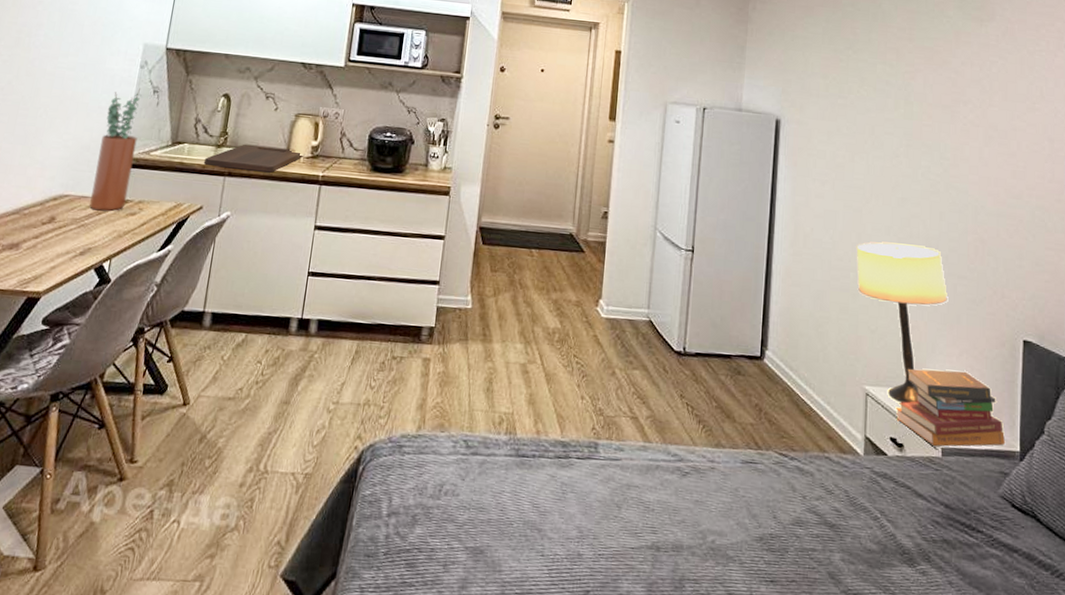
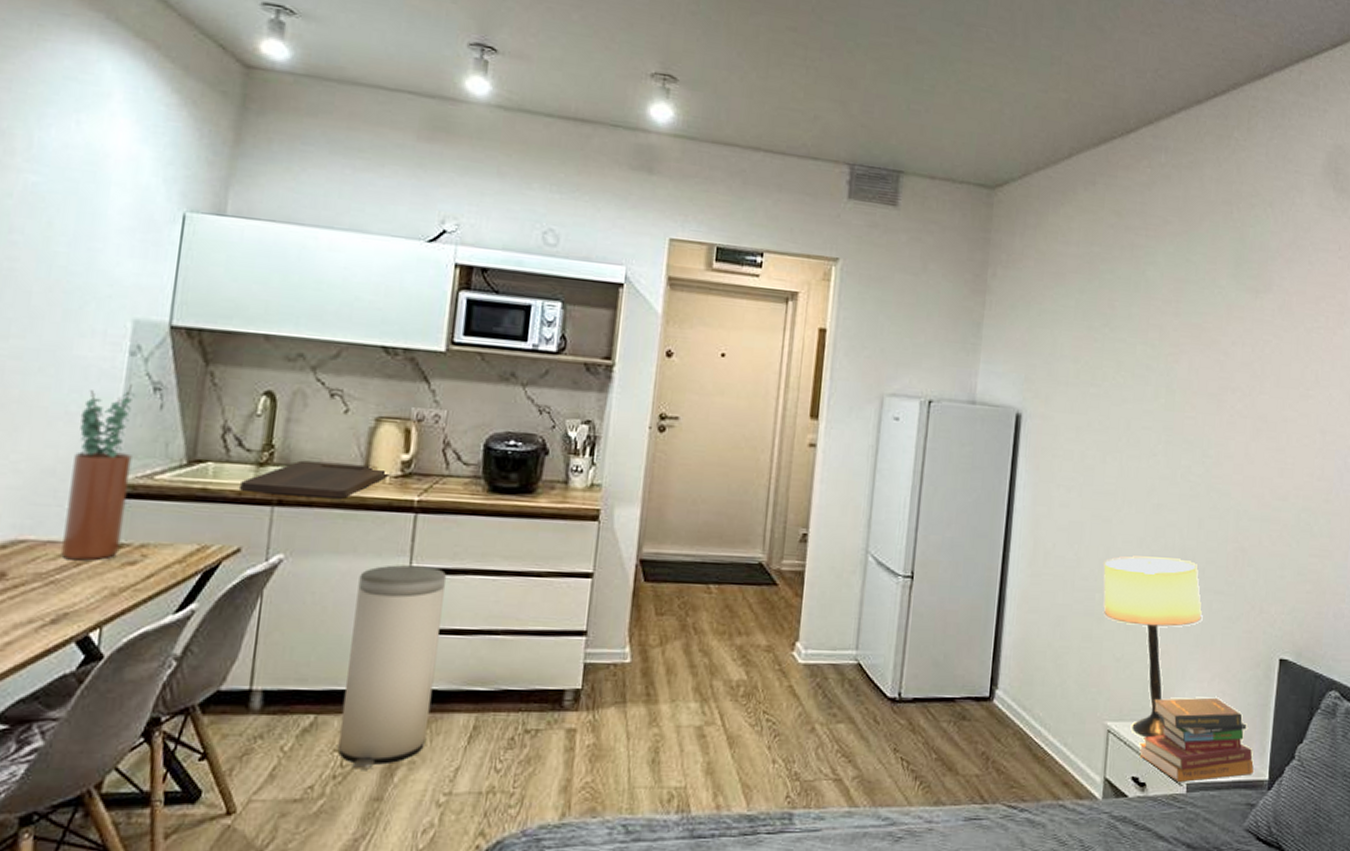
pedal bin: none [260,223,340,379] -> present [337,565,447,770]

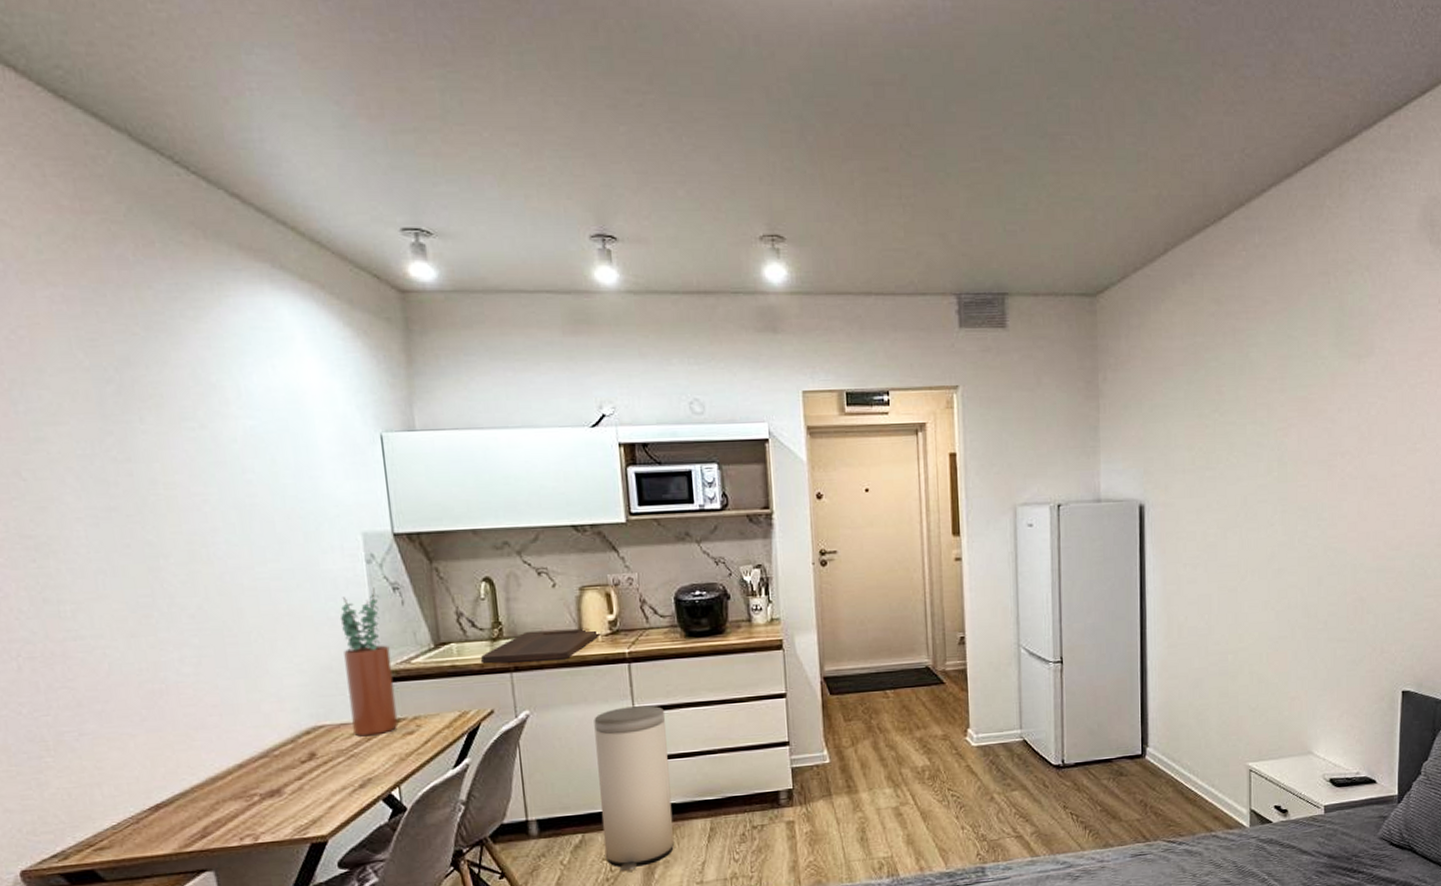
table lamp: present [1103,556,1202,738] -> none [1233,615,1327,773]
books: present [1139,697,1254,782] -> none [1278,731,1384,805]

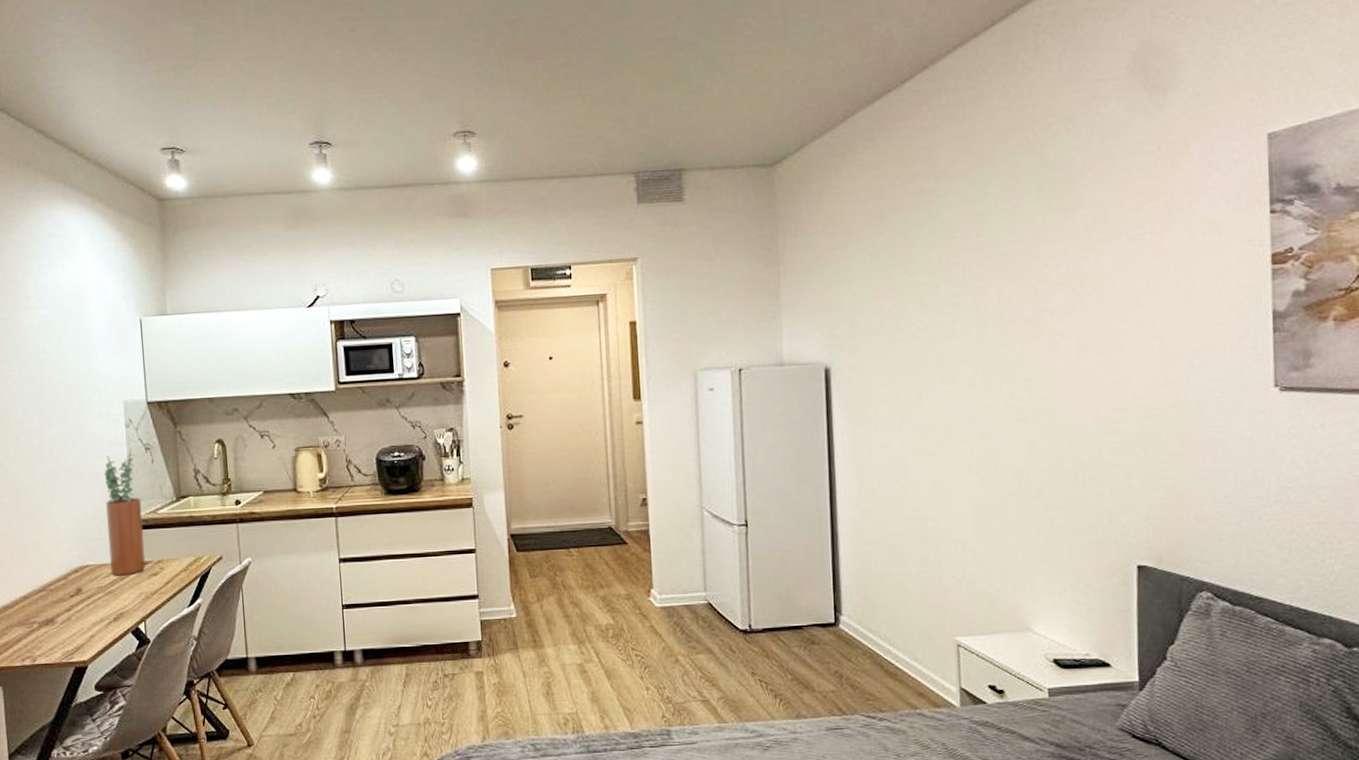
cutting board: present [481,628,601,665] -> none [213,485,312,516]
pedal bin: present [594,705,675,872] -> none [305,556,374,711]

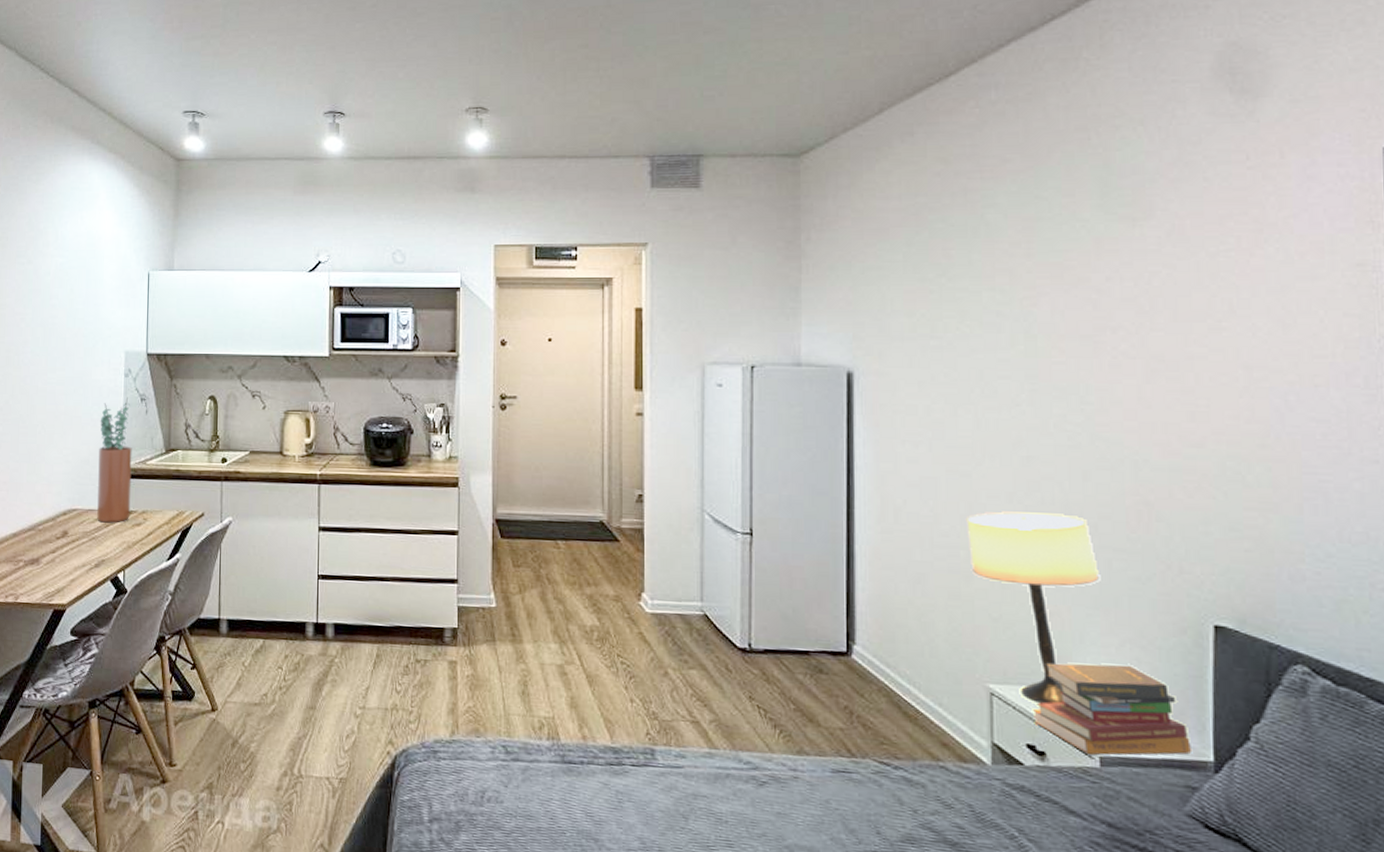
table lamp: none [932,481,1044,649] -> present [966,512,1099,705]
books: none [992,607,1120,687] -> present [1032,663,1191,755]

